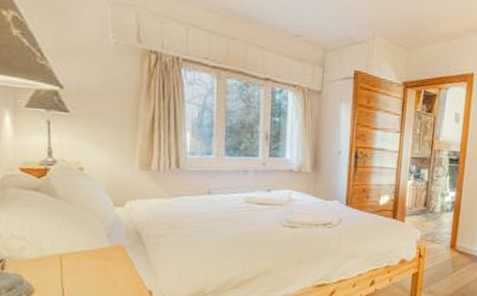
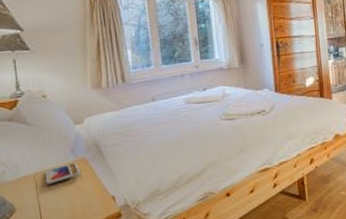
smartphone: none [73,249,116,269] -> present [45,163,81,185]

